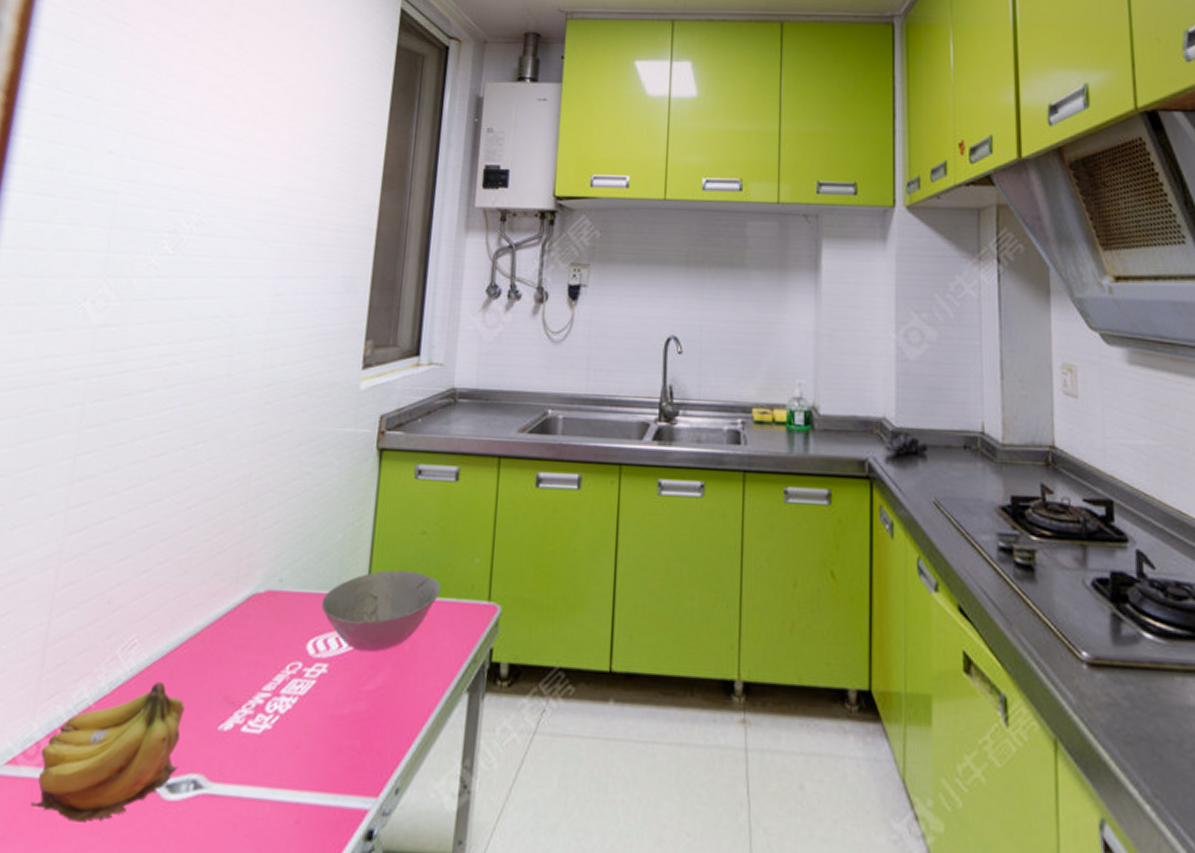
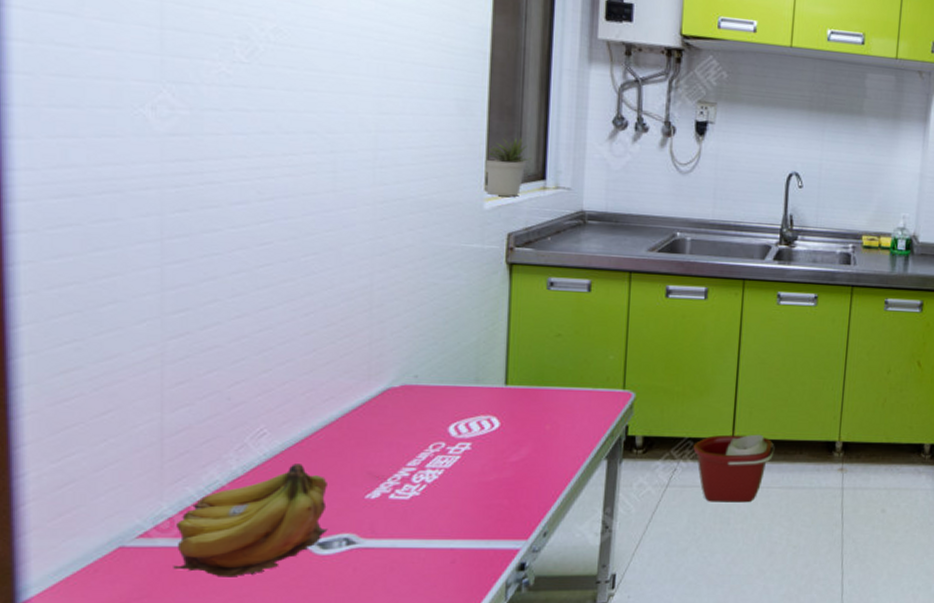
bowl: present [321,570,441,653] -> none [460,366,578,432]
potted plant: none [362,312,408,376] -> present [484,137,532,197]
bucket: none [564,665,660,763] -> present [693,434,775,503]

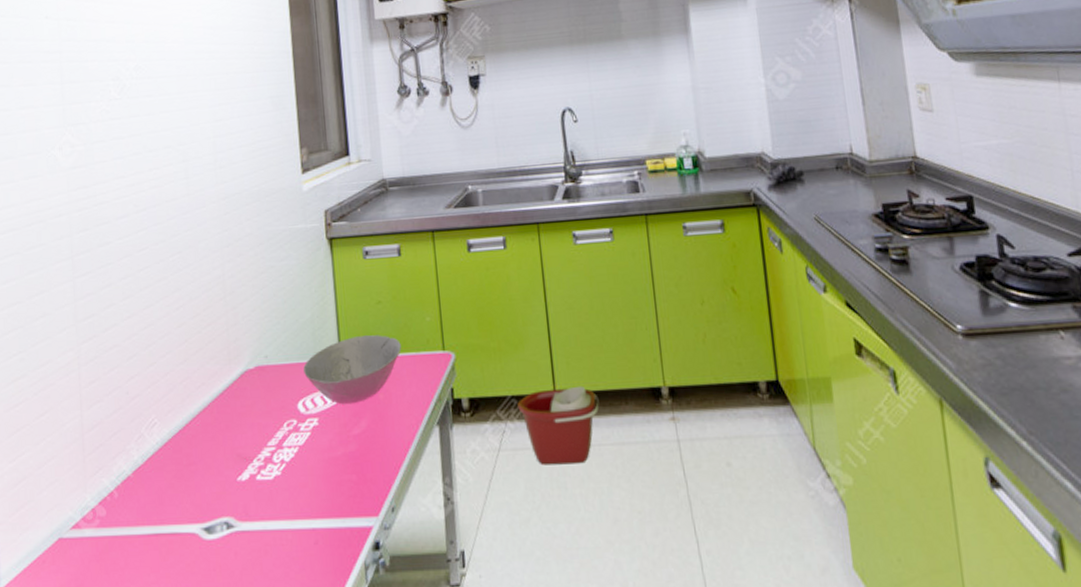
fruit: present [173,464,328,577] -> none [98,450,211,565]
bowl: none [460,366,578,432] -> present [303,335,401,405]
potted plant: present [484,137,532,197] -> none [300,121,336,178]

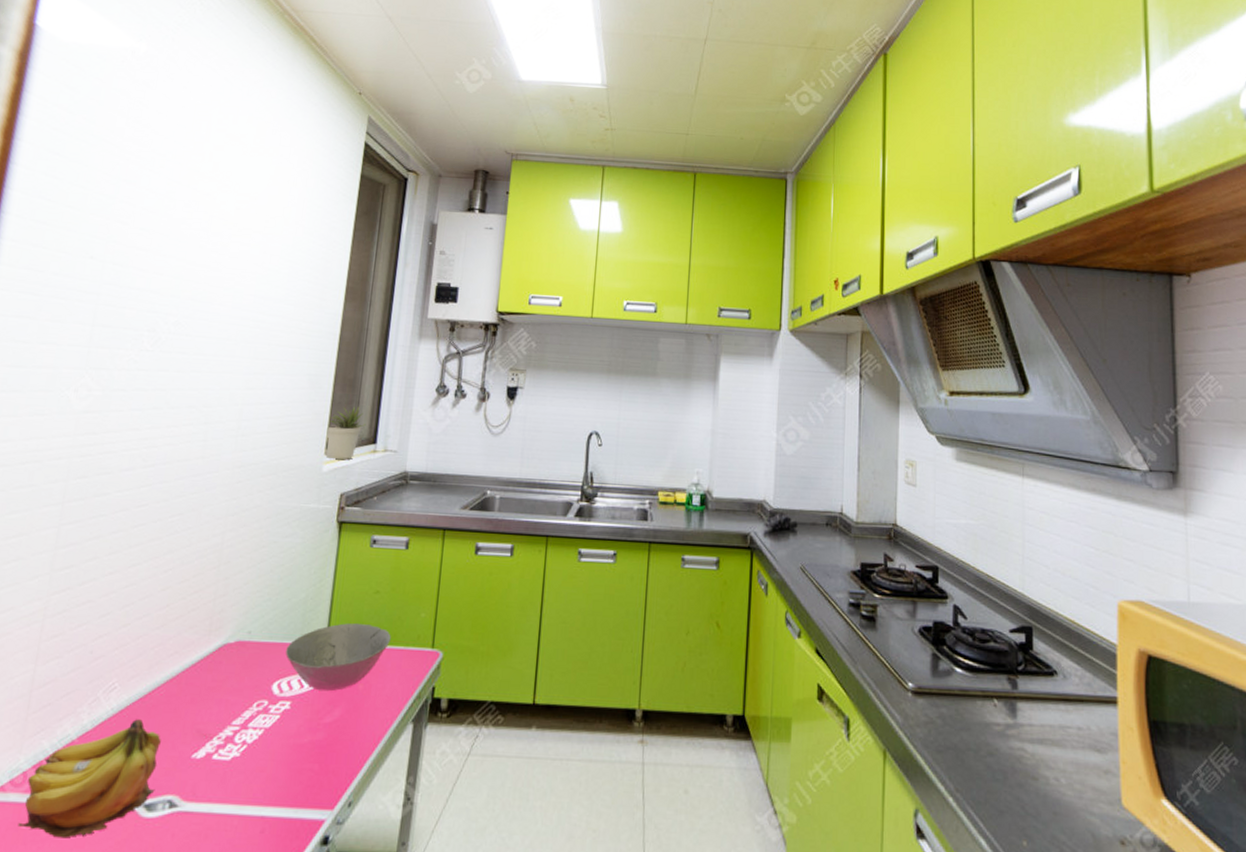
fruit: none [98,450,211,565] -> present [18,719,161,838]
potted plant: none [300,121,336,178] -> present [324,406,366,460]
bucket: present [517,386,600,465] -> none [495,699,575,776]

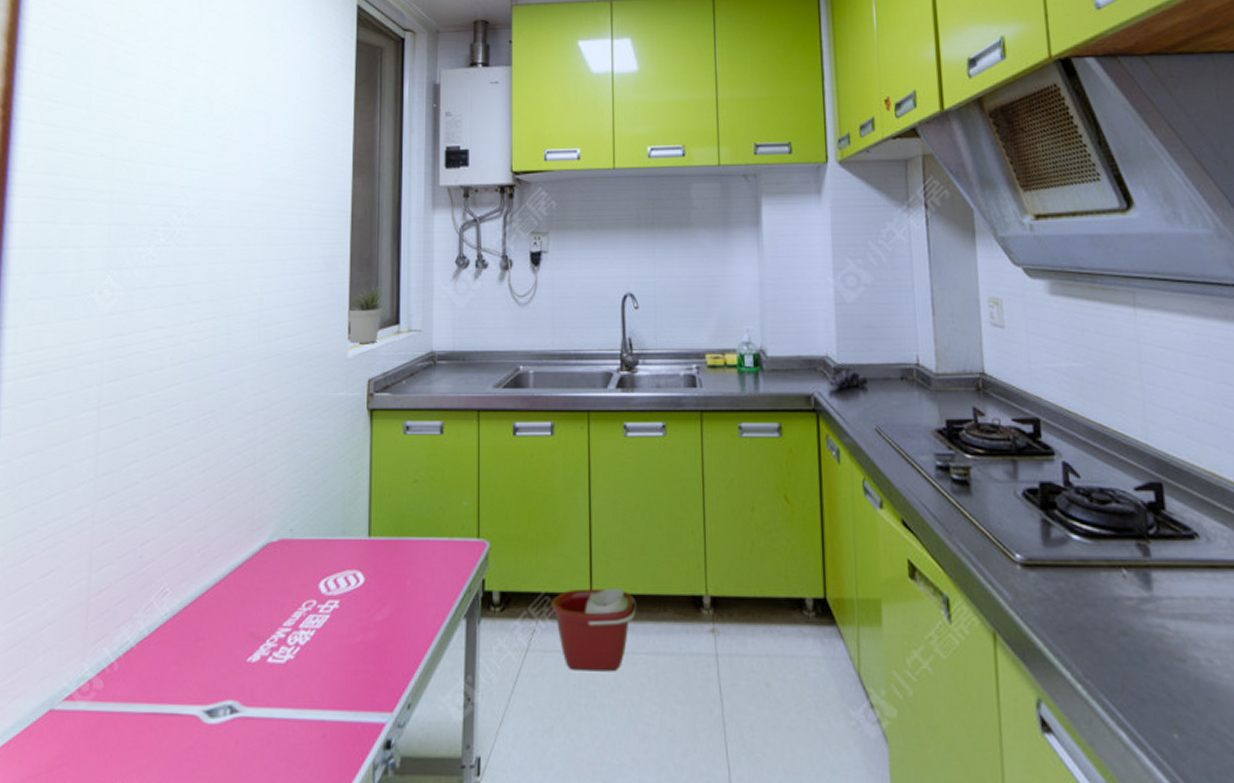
fruit: present [18,719,161,838] -> none [89,624,216,746]
bowl: present [286,623,391,692] -> none [329,516,434,589]
bucket: none [495,699,575,776] -> present [551,587,637,672]

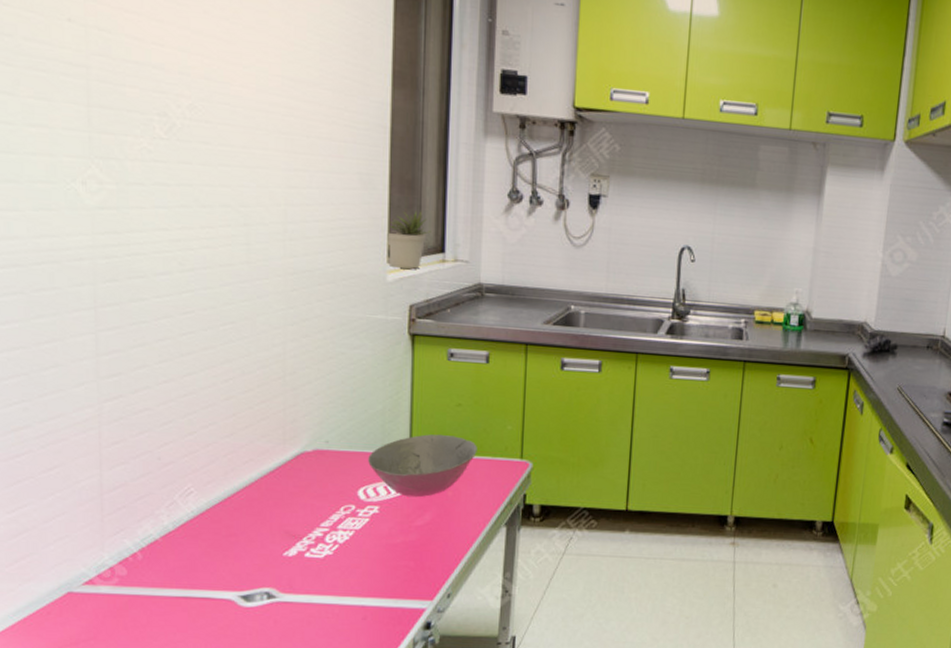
bowl: none [329,516,434,589] -> present [368,434,477,498]
bucket: present [551,587,637,672] -> none [588,505,668,573]

